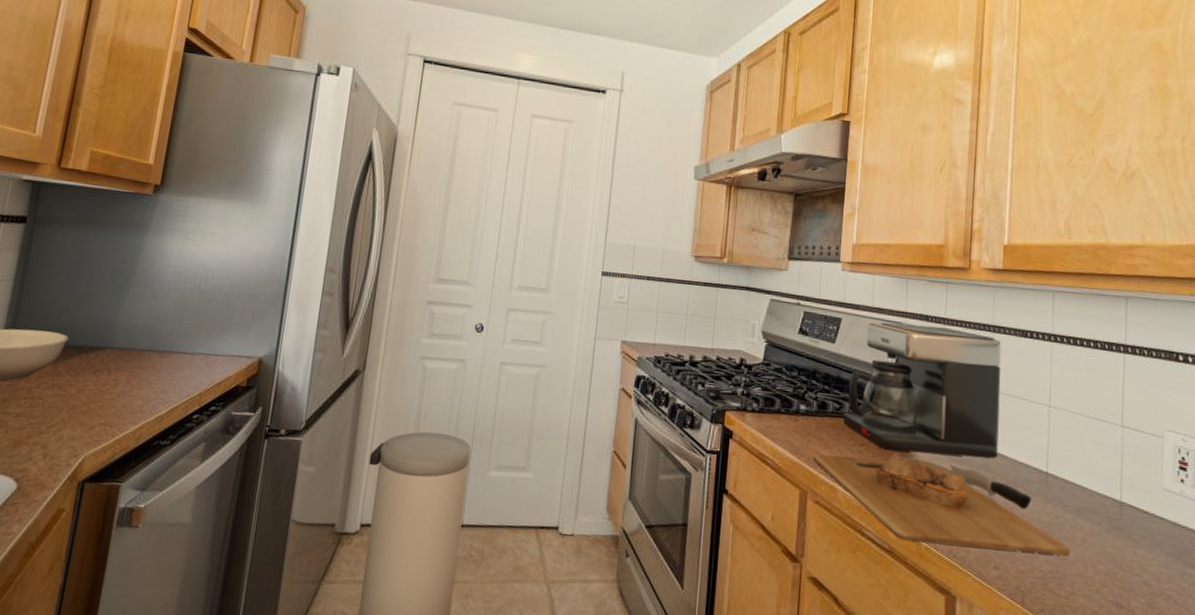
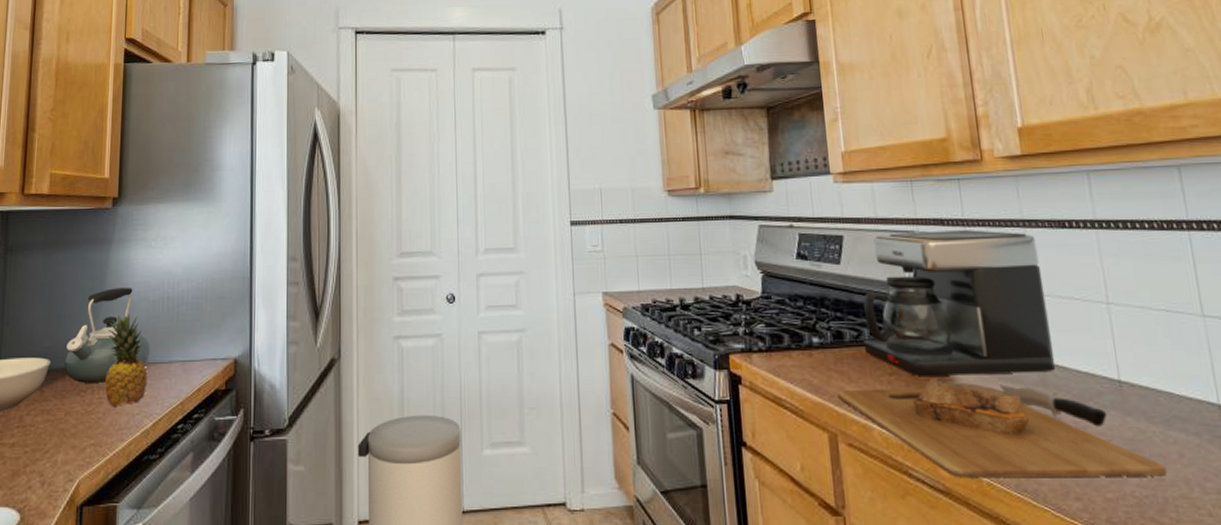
kettle: none [82,274,175,365] -> present [64,288,151,383]
fruit: none [122,301,169,390] -> present [105,313,148,406]

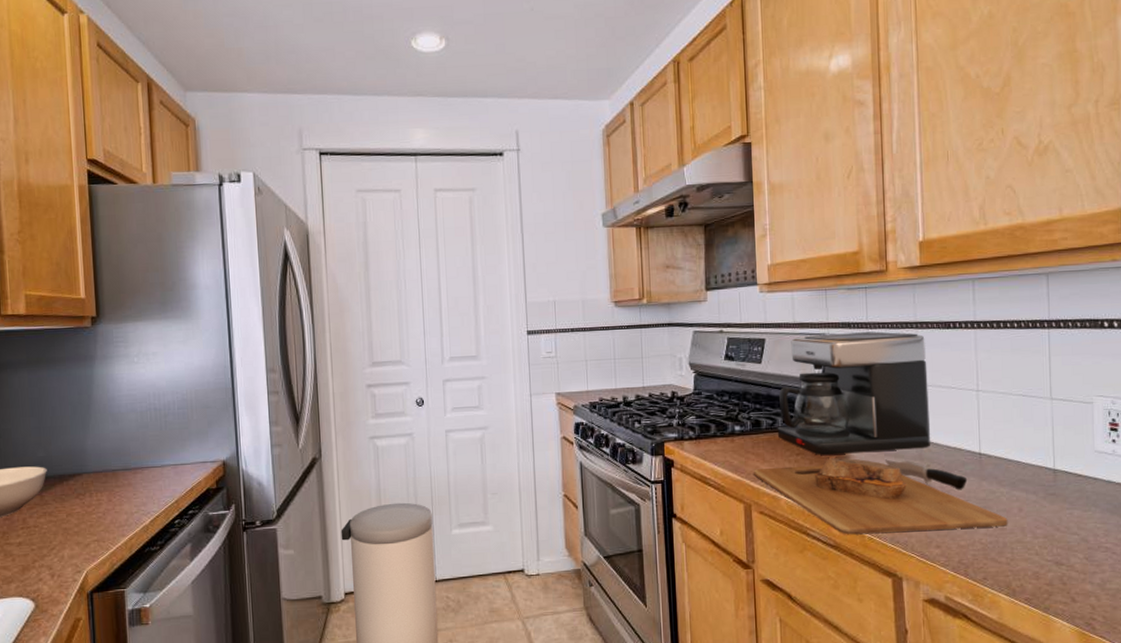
kettle: present [64,288,151,383] -> none [60,401,143,487]
fruit: present [105,313,148,406] -> none [100,424,143,507]

